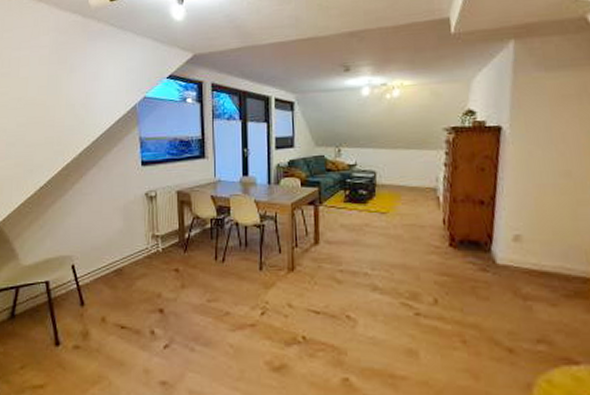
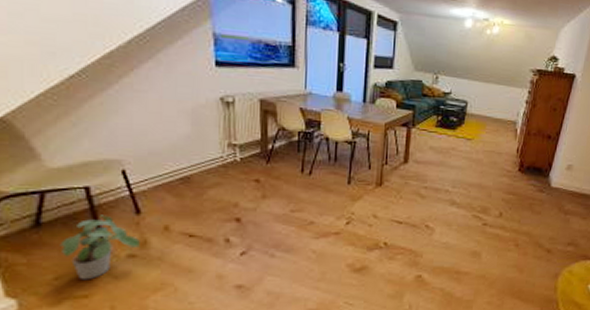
potted plant: none [26,307,83,370] -> present [60,215,140,280]

